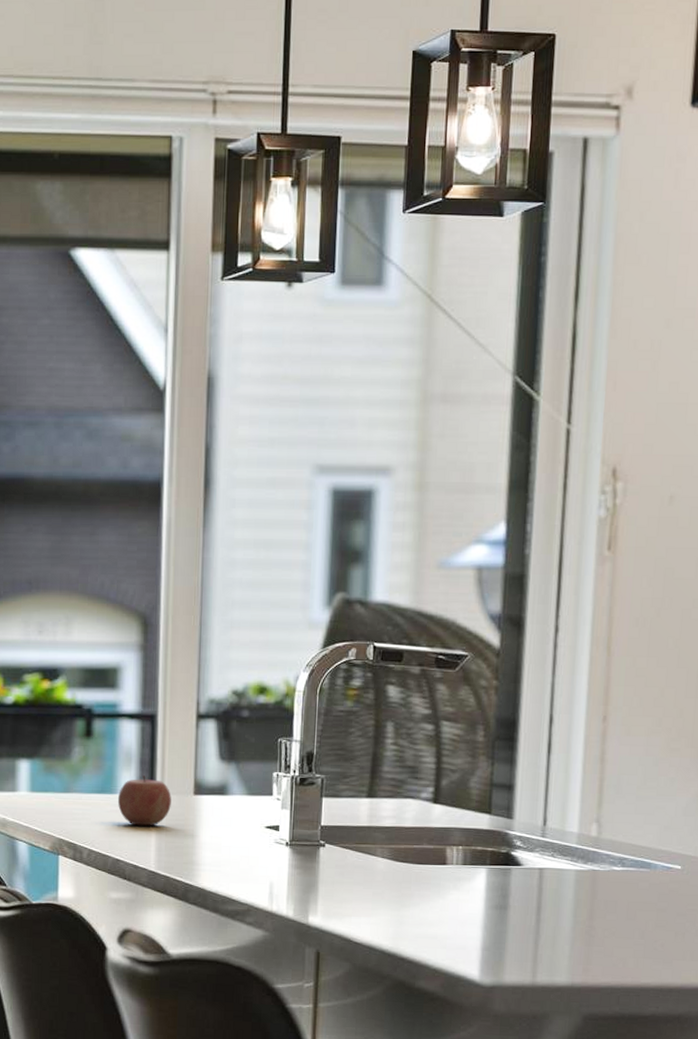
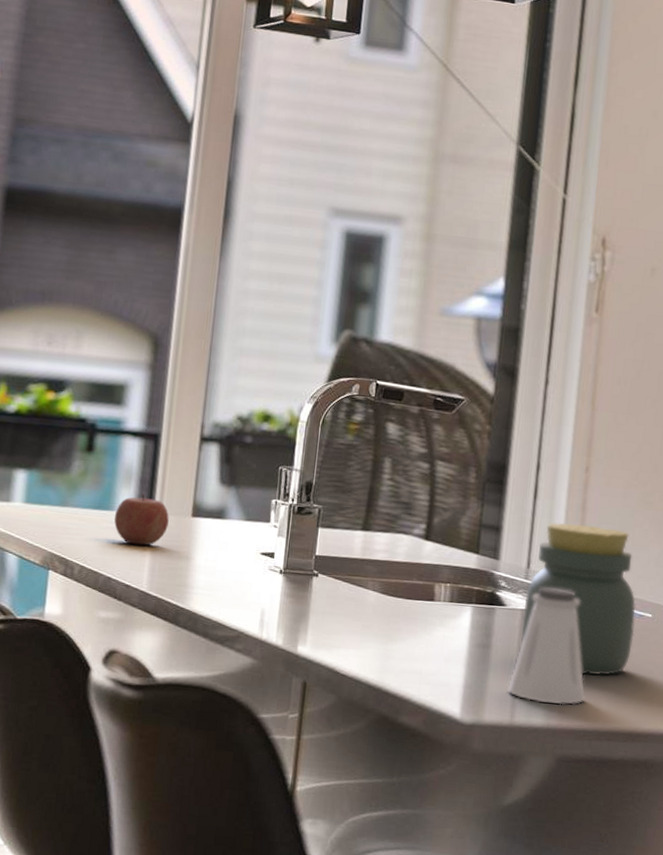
saltshaker: none [527,843,612,963] -> present [507,586,586,706]
jar: none [540,776,663,932] -> present [521,522,636,676]

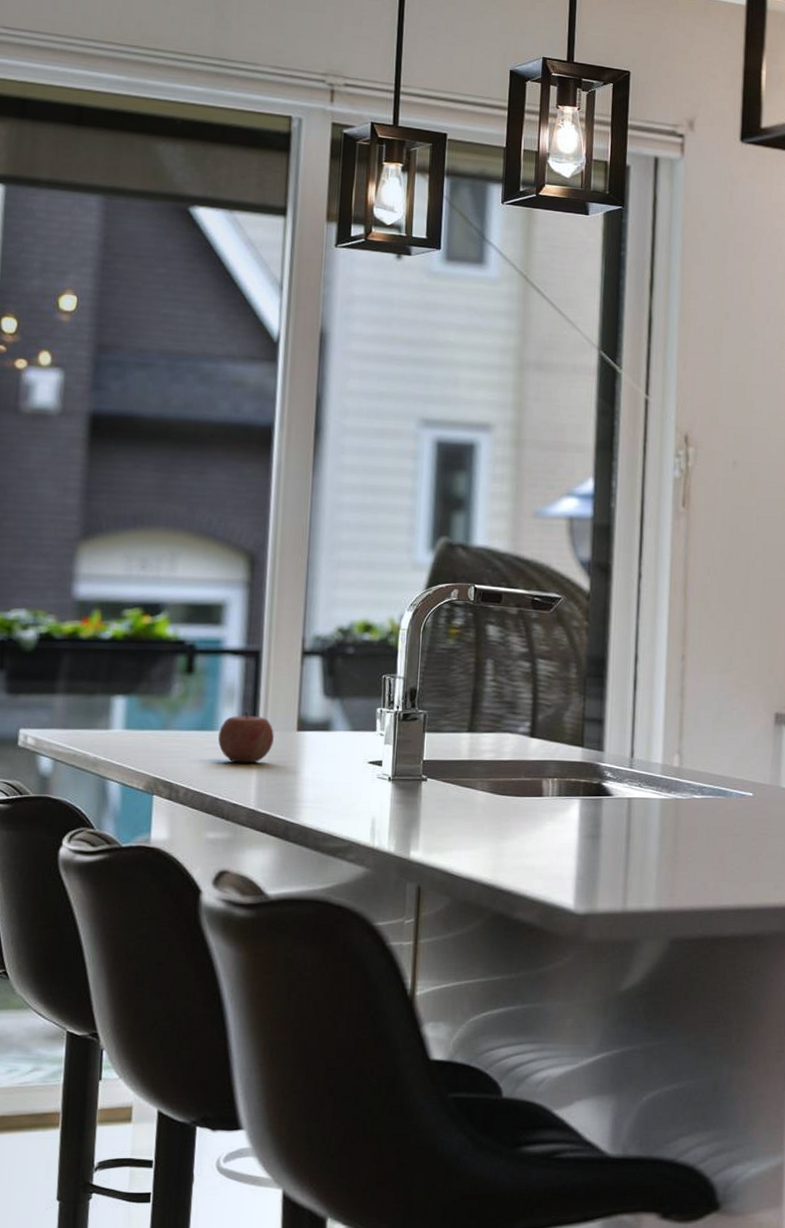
saltshaker: present [507,586,586,706] -> none [618,774,695,888]
jar: present [521,522,636,676] -> none [629,710,737,858]

